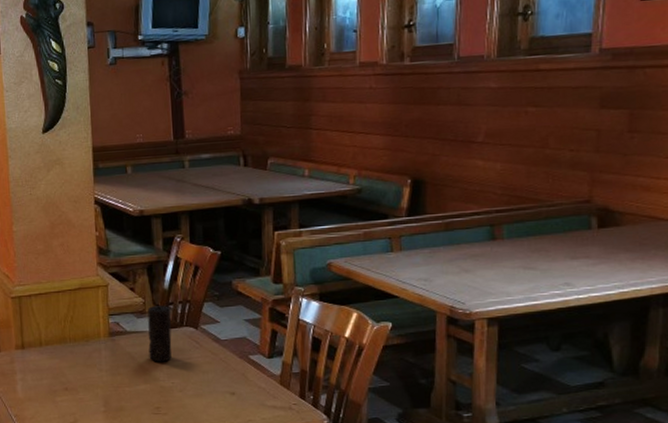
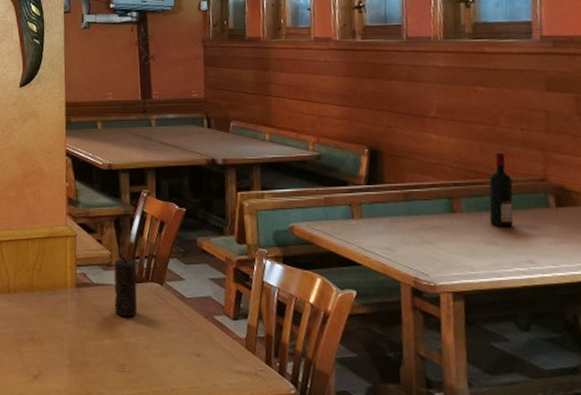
wine bottle: none [530,175,557,252] -> present [489,152,514,227]

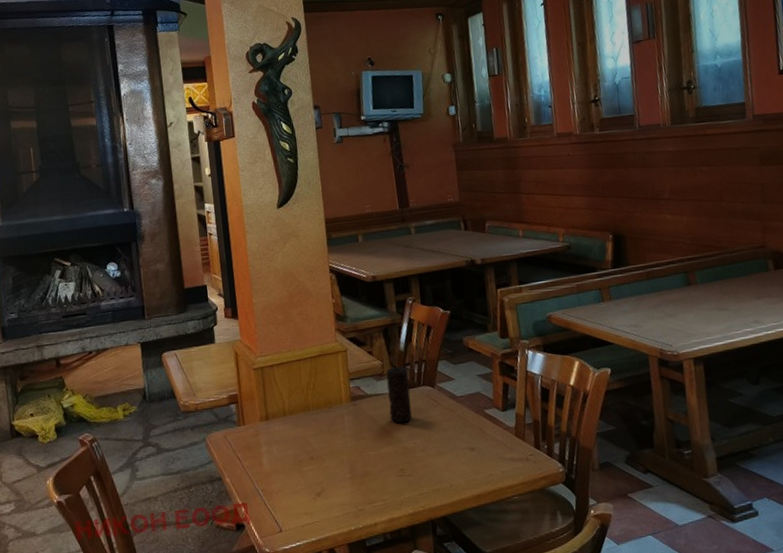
wine bottle: present [489,152,514,227] -> none [718,225,741,294]

